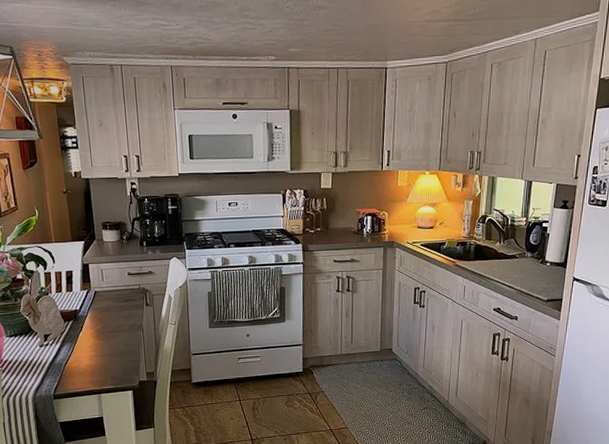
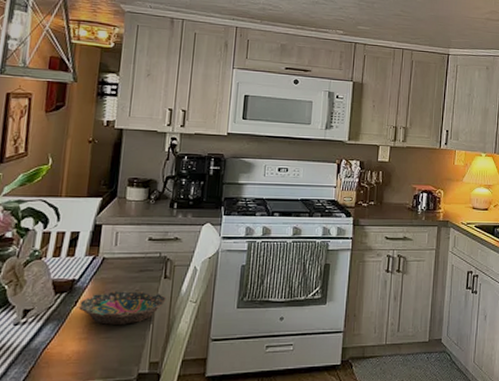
bowl: none [84,317,151,345] -> present [78,291,166,325]

